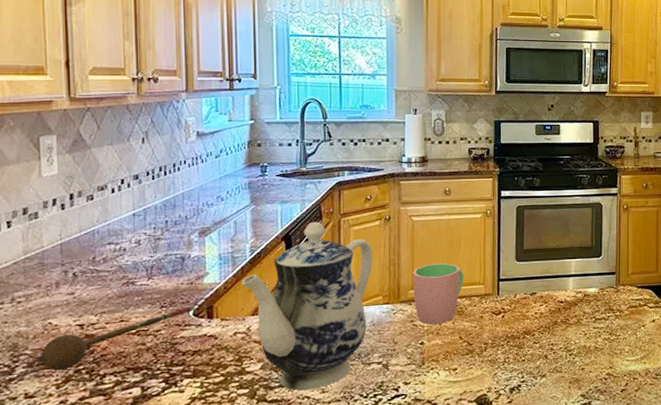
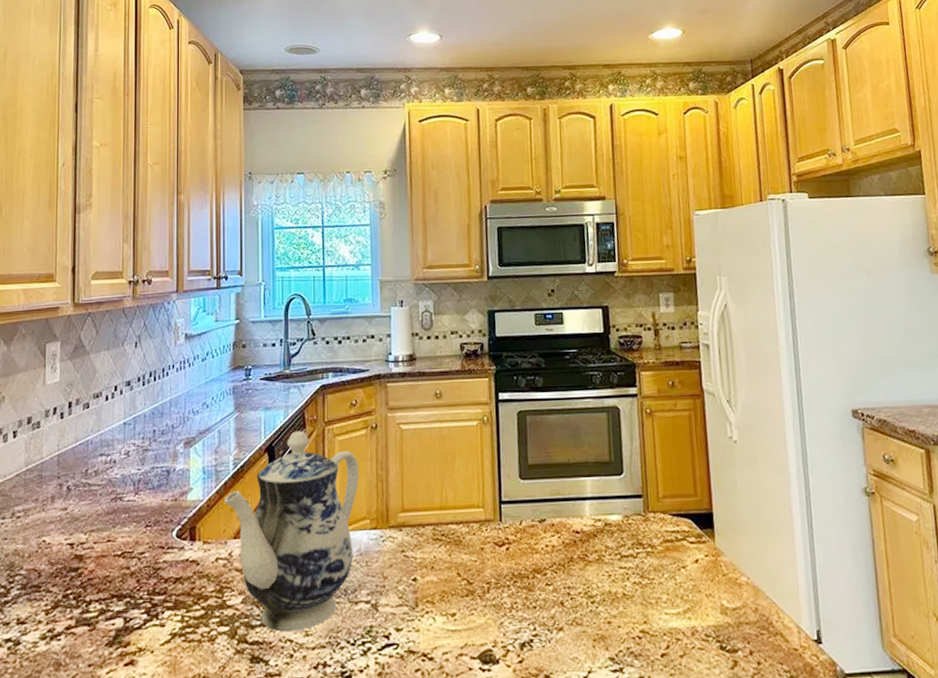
spoon: present [35,305,195,371] -> none [28,524,178,594]
cup: present [412,263,464,325] -> none [402,480,461,556]

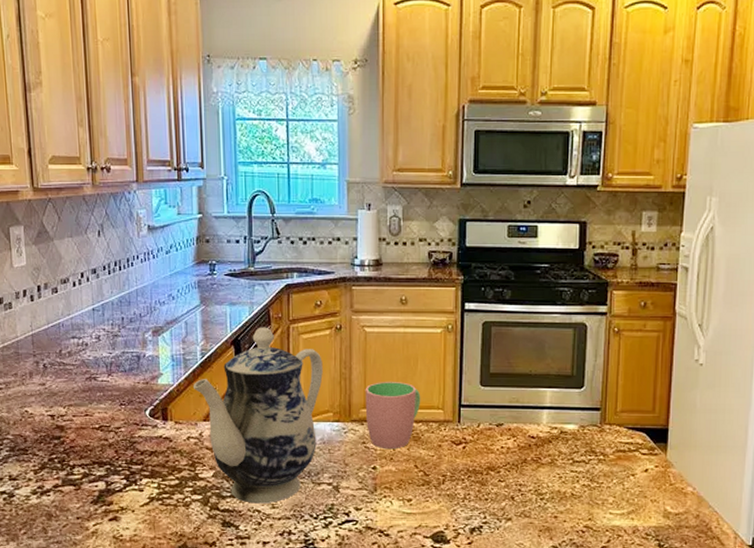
cup: none [402,480,461,556] -> present [365,382,421,449]

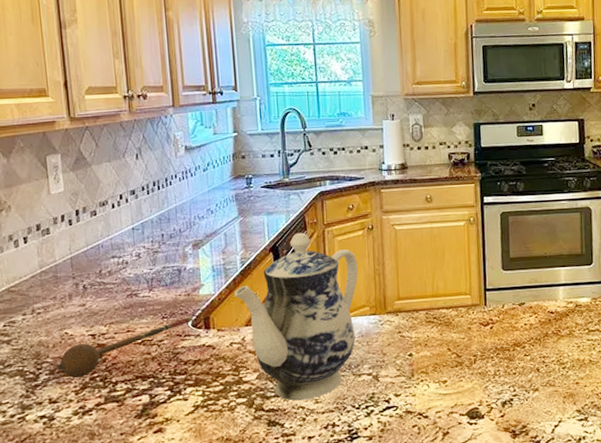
spoon: none [16,405,151,457] -> present [55,316,193,378]
cup: present [365,382,421,449] -> none [398,273,450,336]

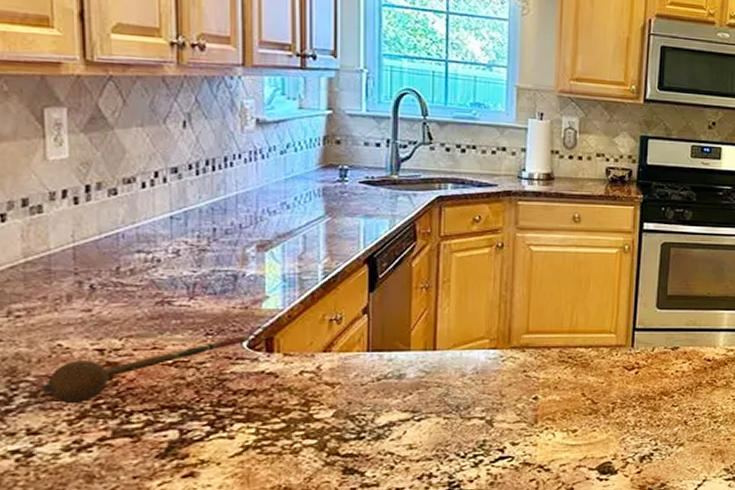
teapot: present [234,232,358,401] -> none [310,243,479,445]

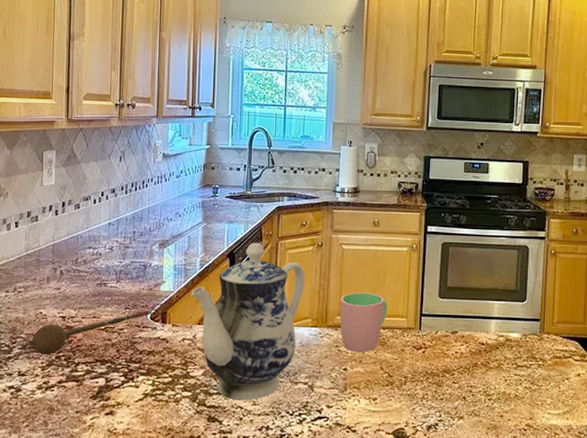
teapot: none [310,243,479,445] -> present [190,242,305,401]
cup: none [527,305,592,377] -> present [339,292,388,352]

